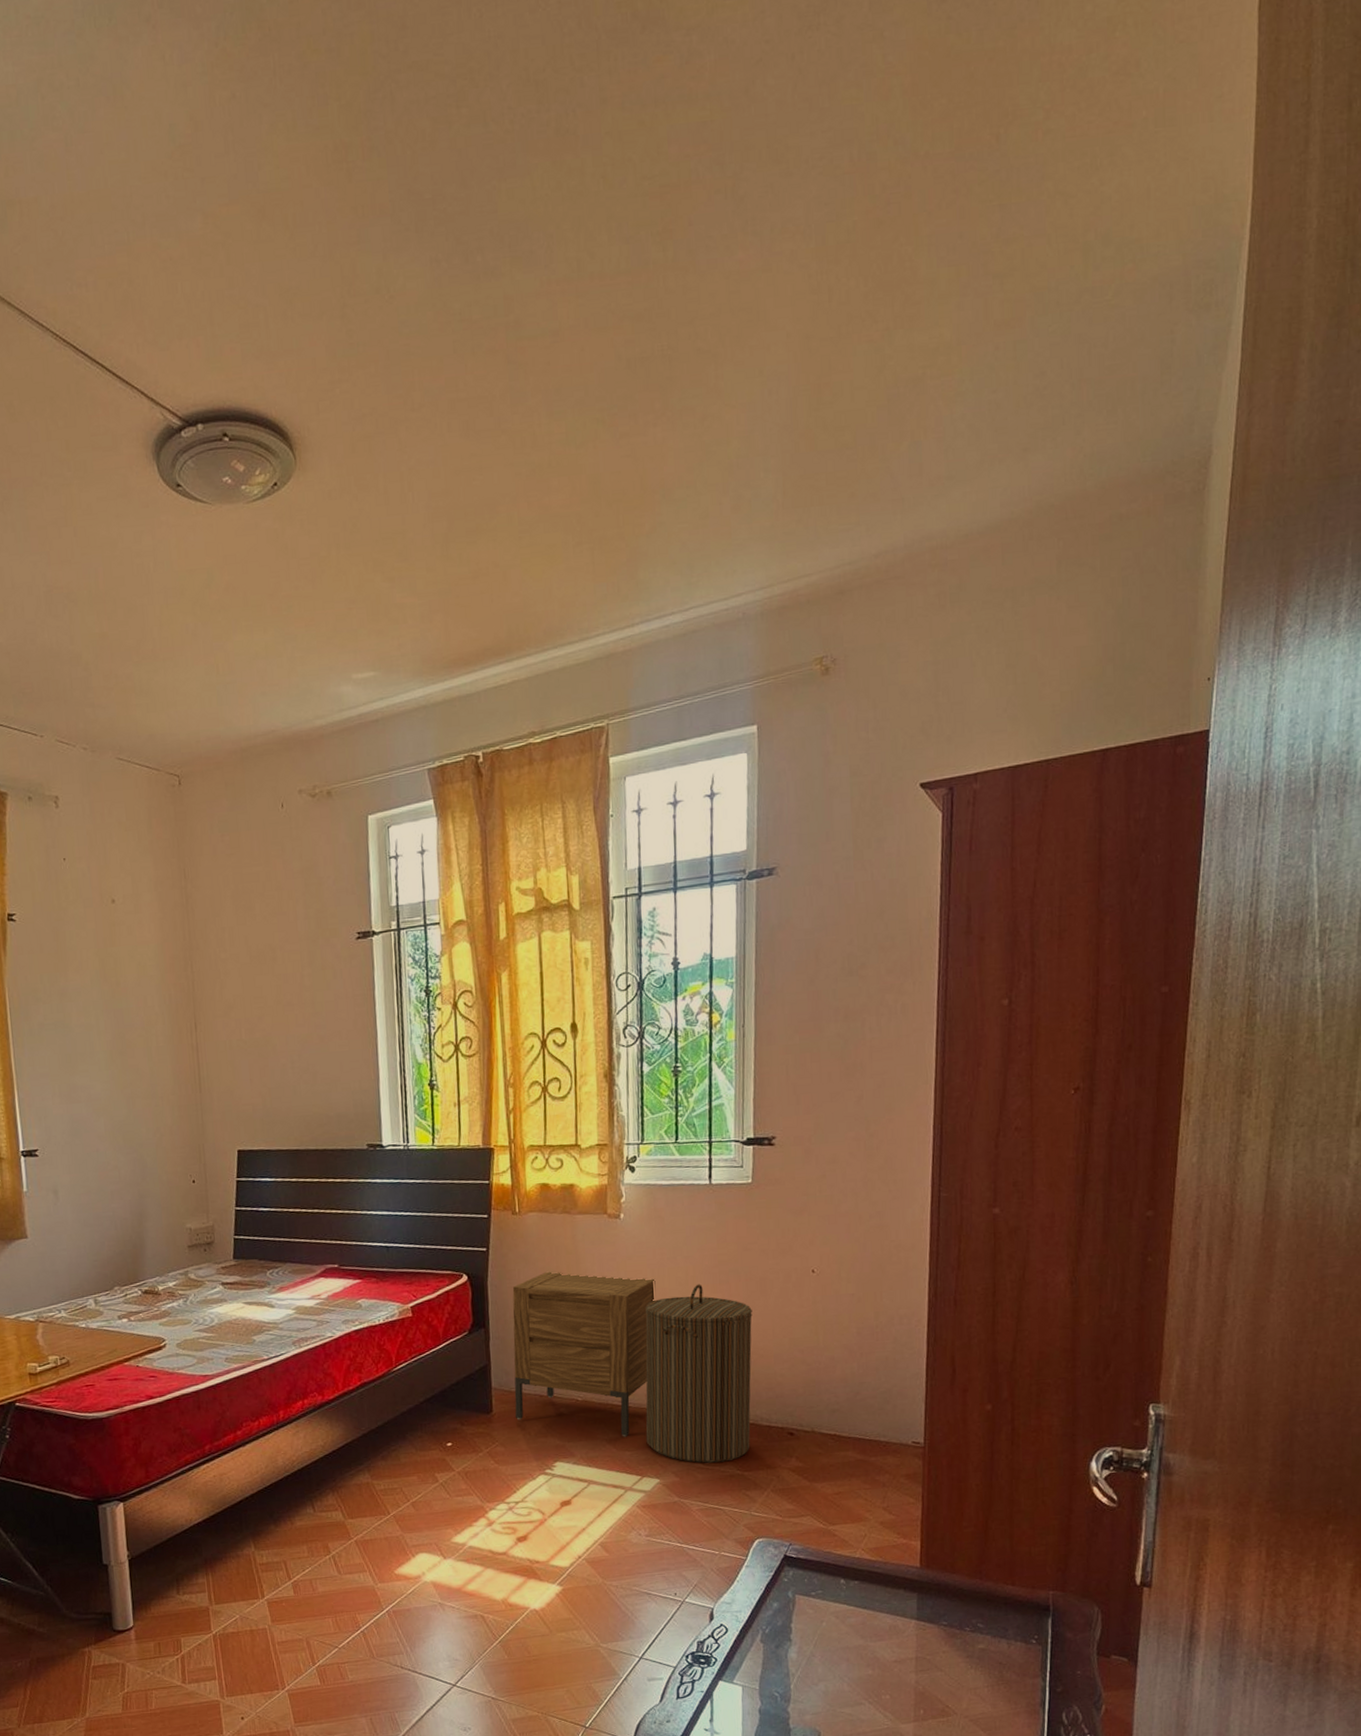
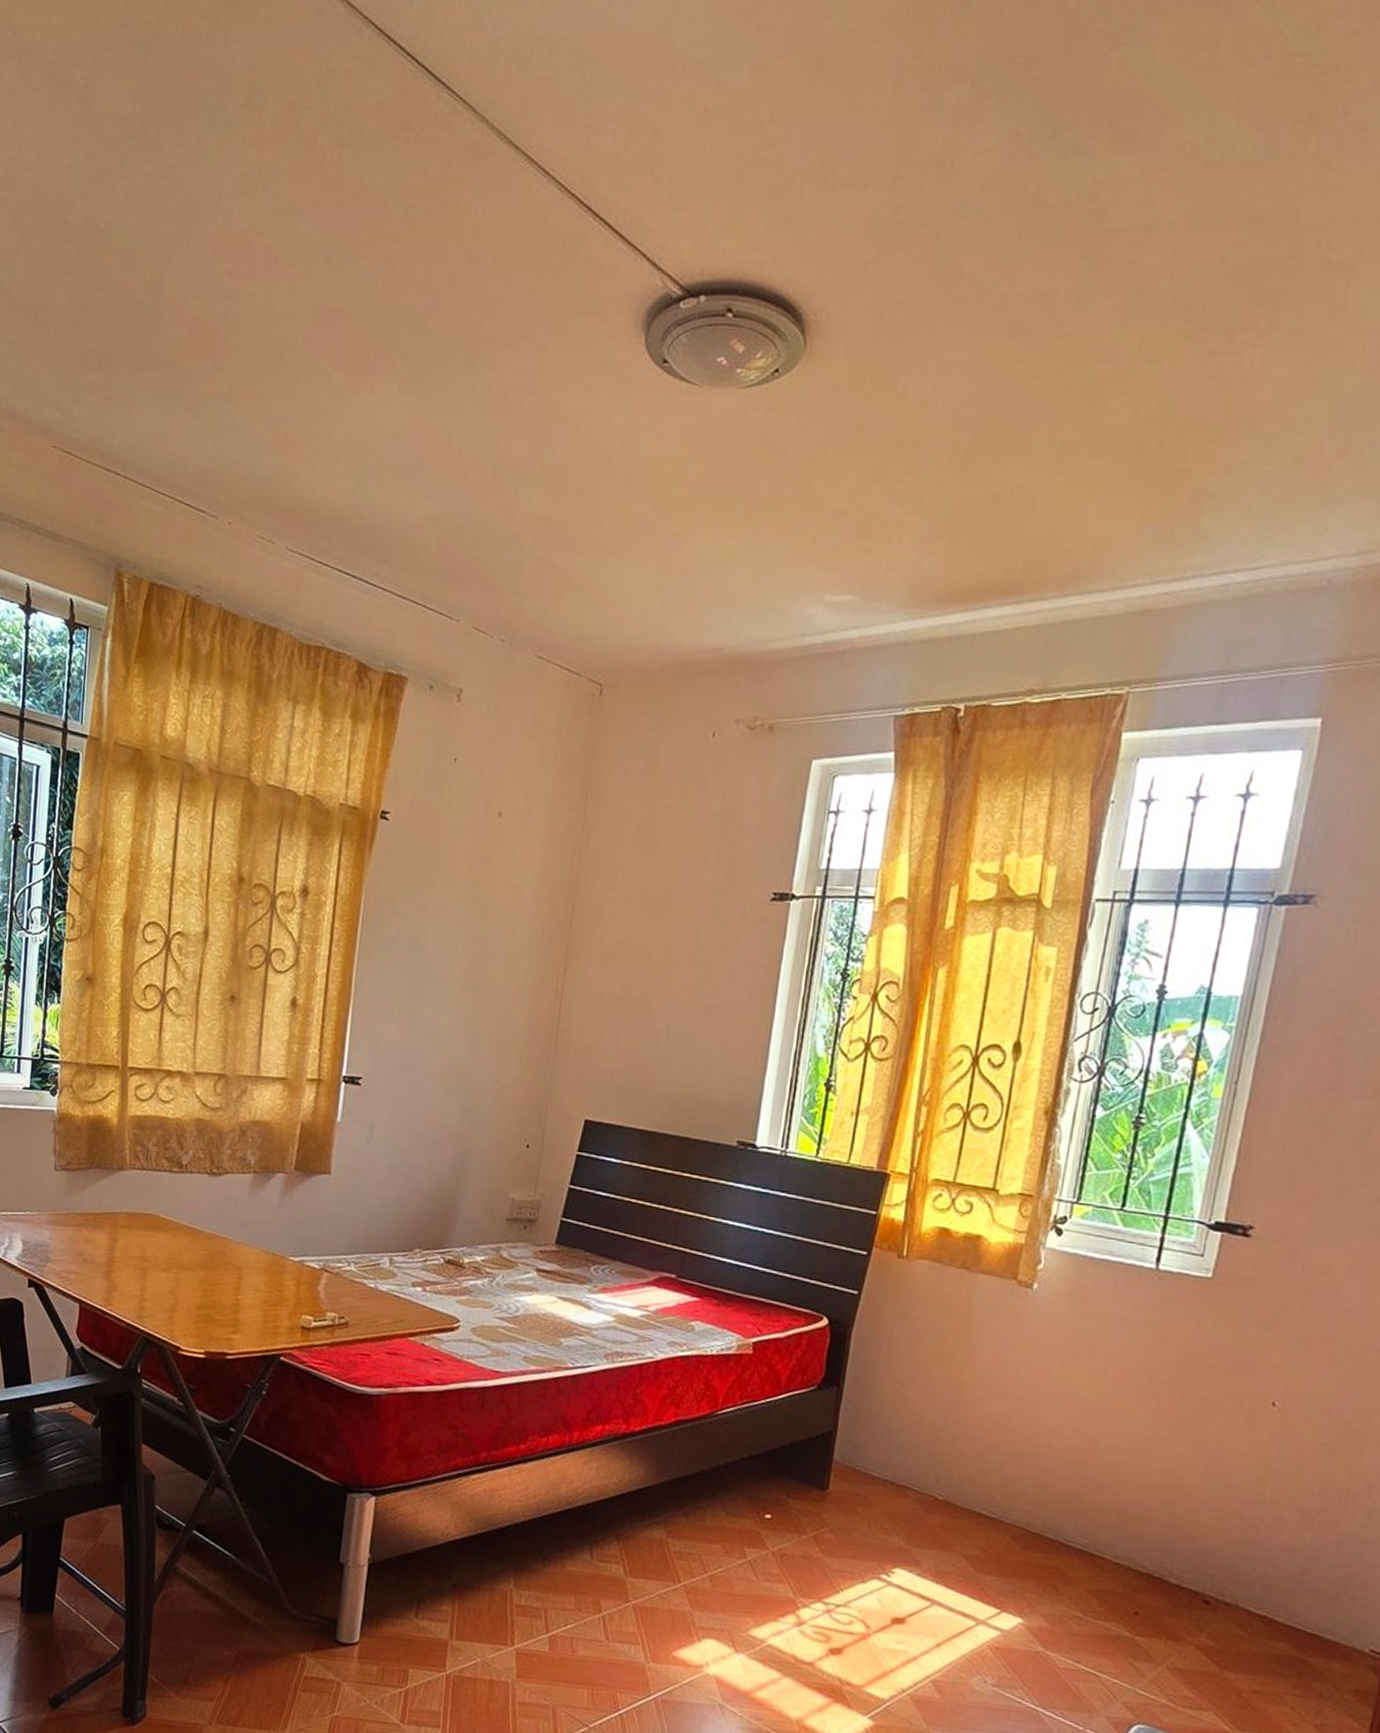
nightstand: present [512,1271,656,1437] -> none [856,1334,1063,1558]
laundry hamper: present [645,1284,753,1463] -> none [1014,1389,1183,1618]

